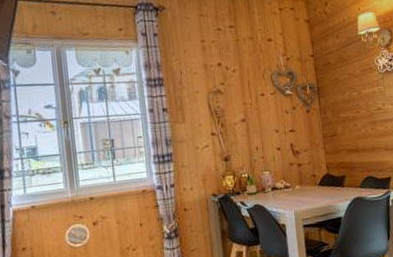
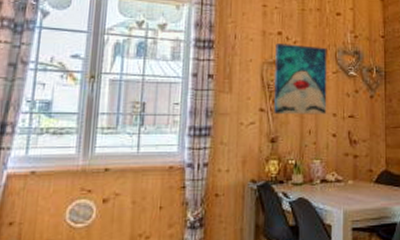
wall art: none [217,72,270,137] -> present [274,43,327,115]

